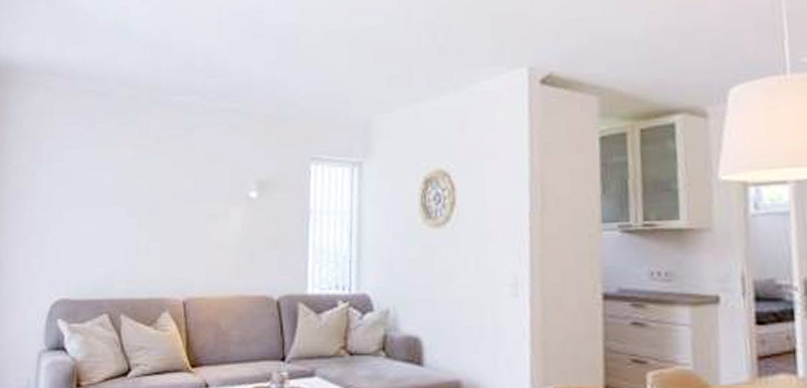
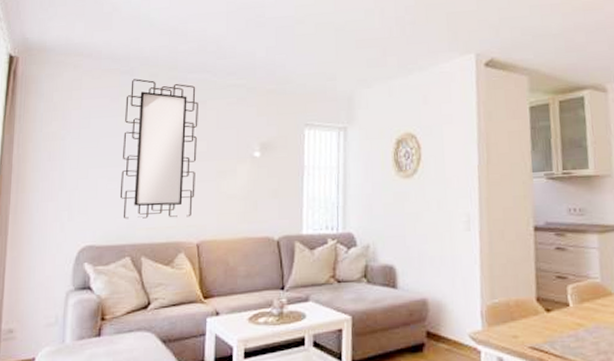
mirror: none [96,102,185,270] -> present [119,78,198,220]

